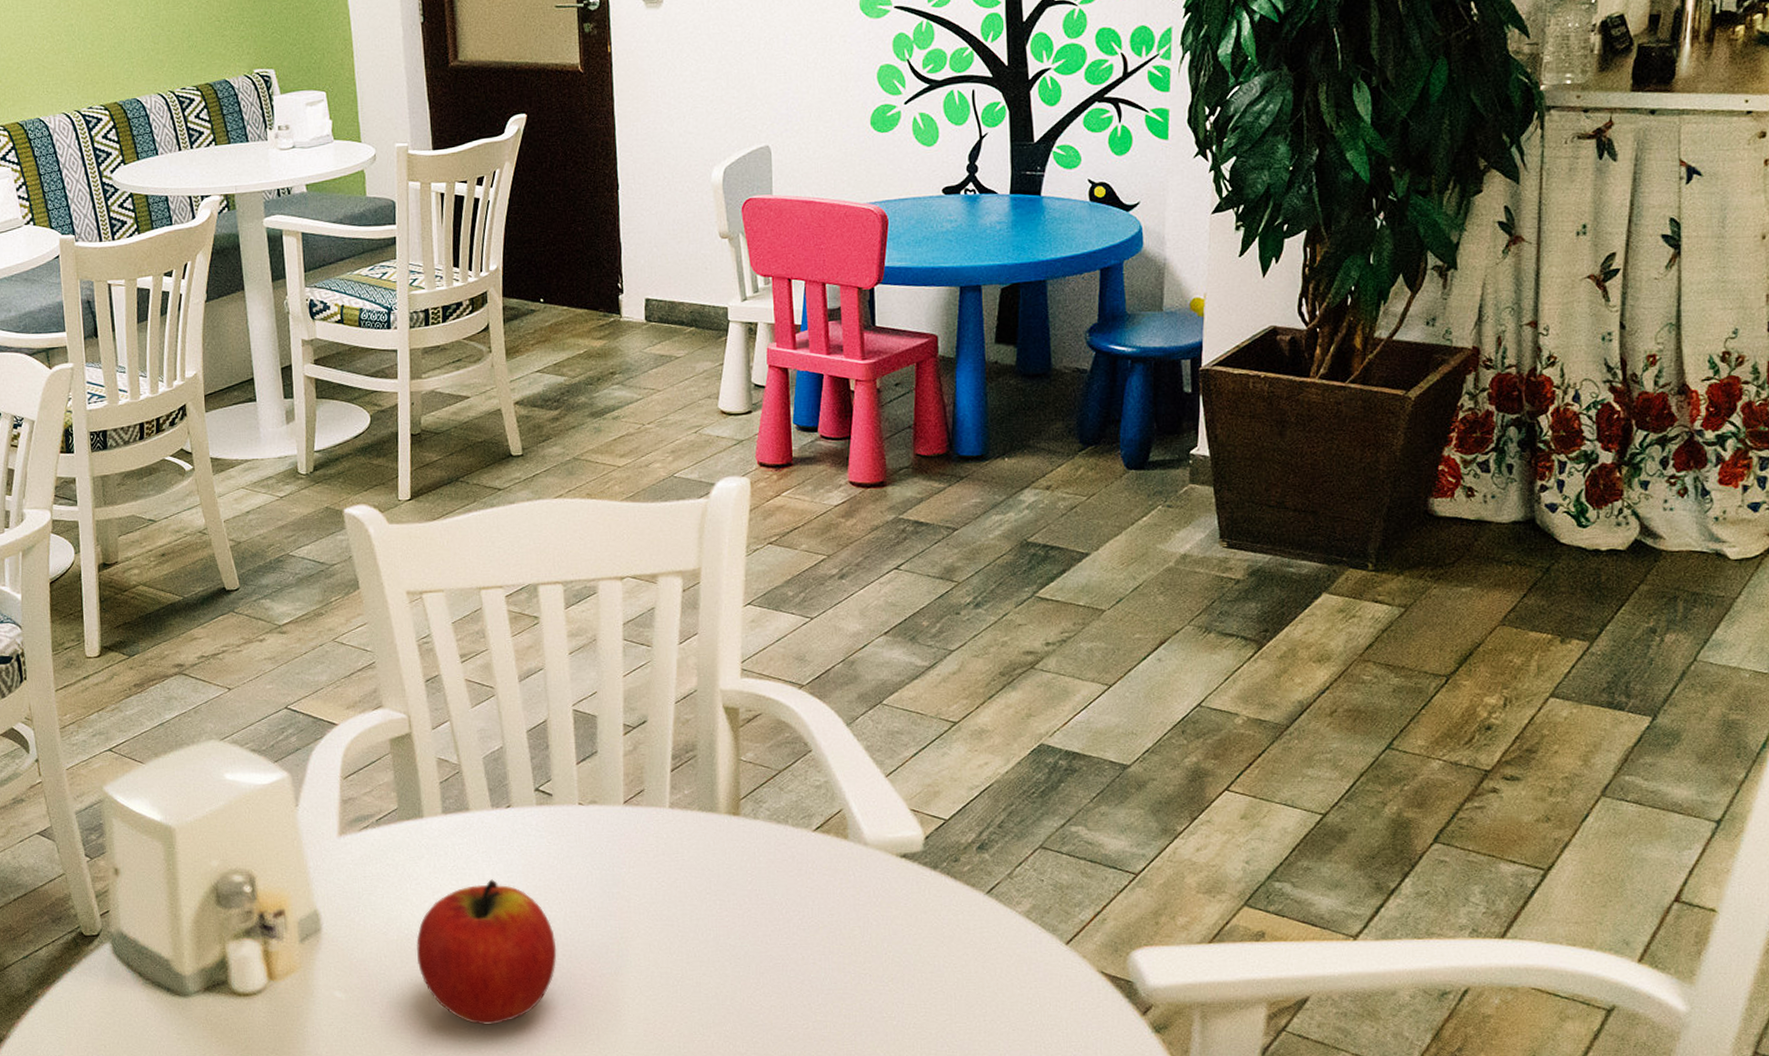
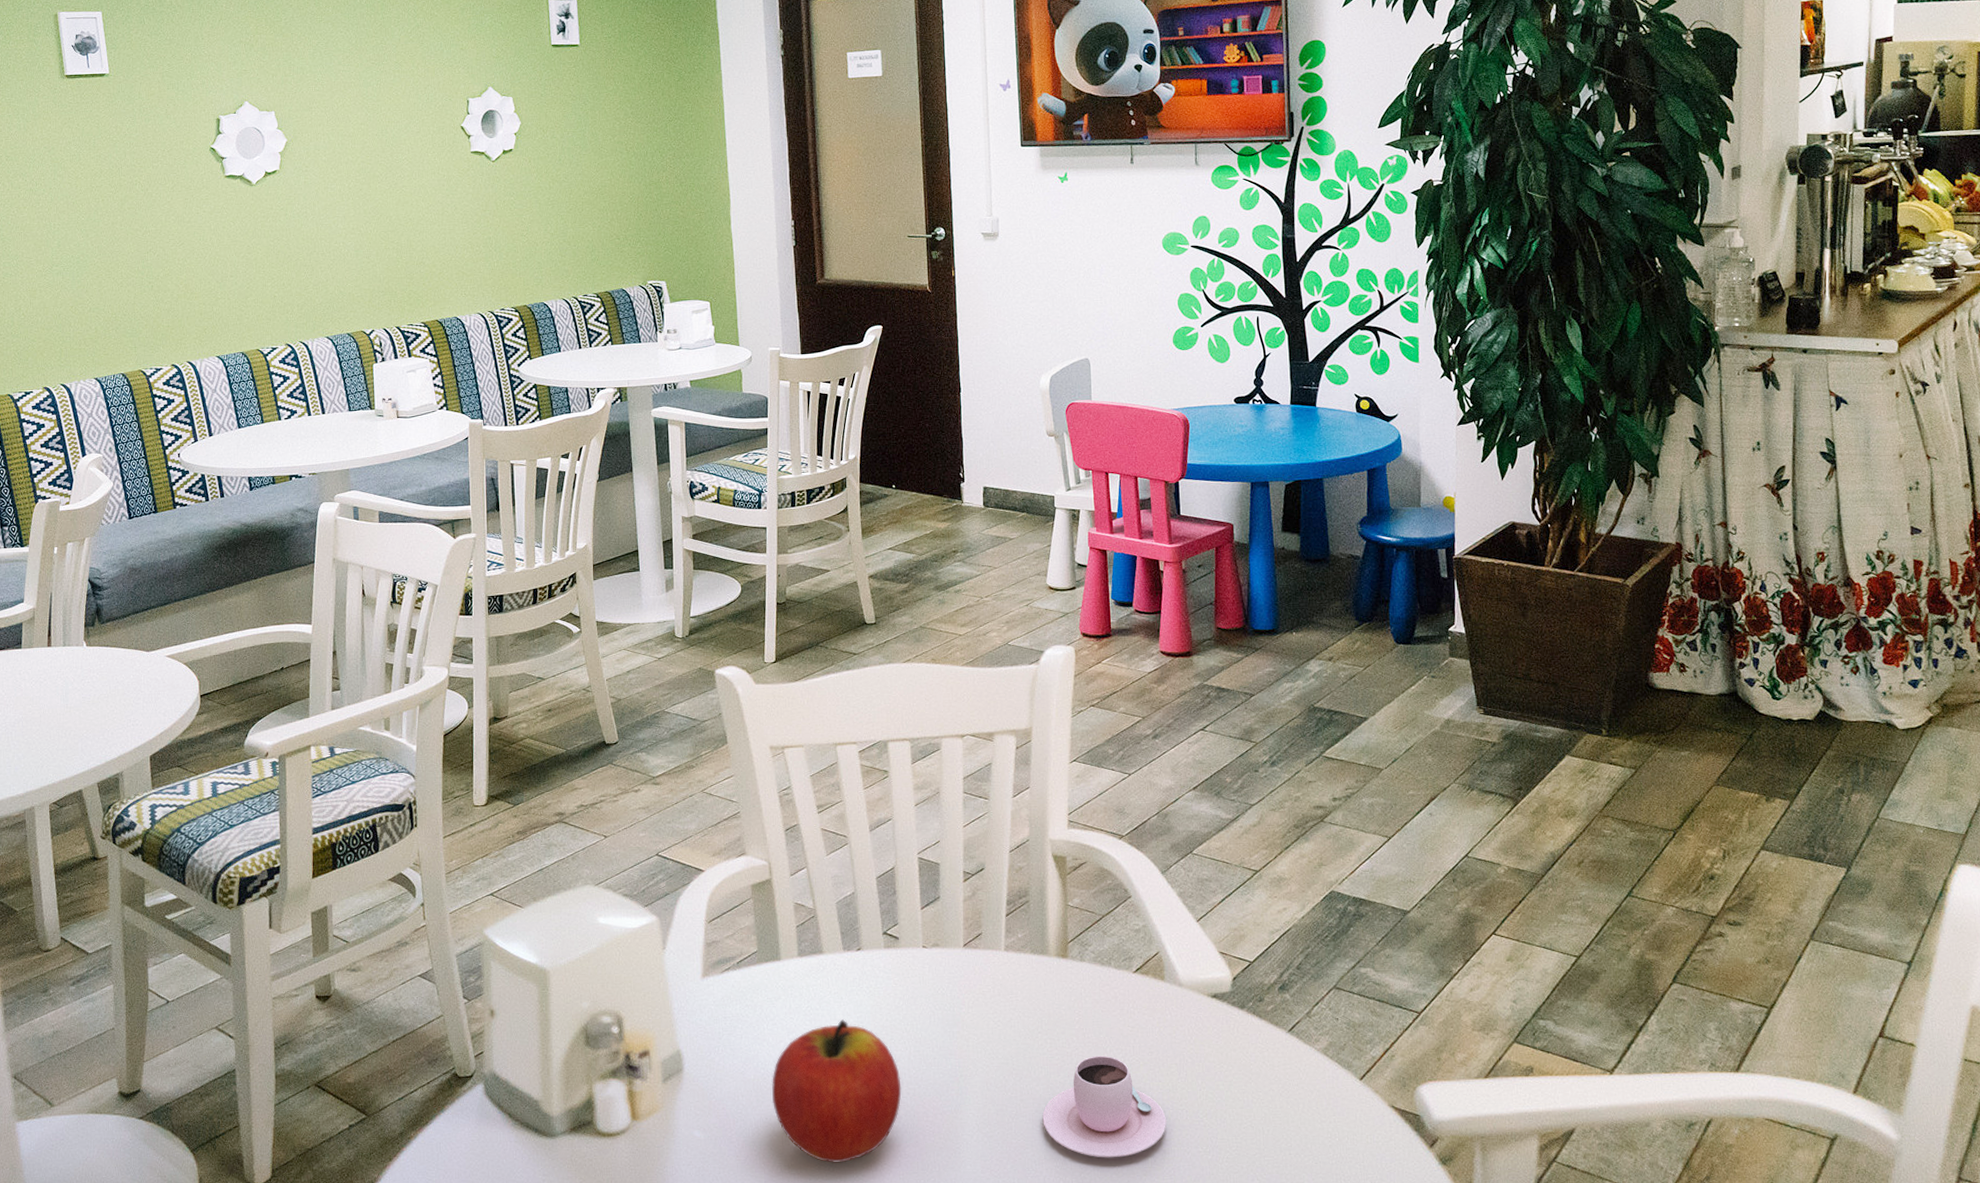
teacup: none [710,917,847,1023] -> present [1042,1055,1166,1158]

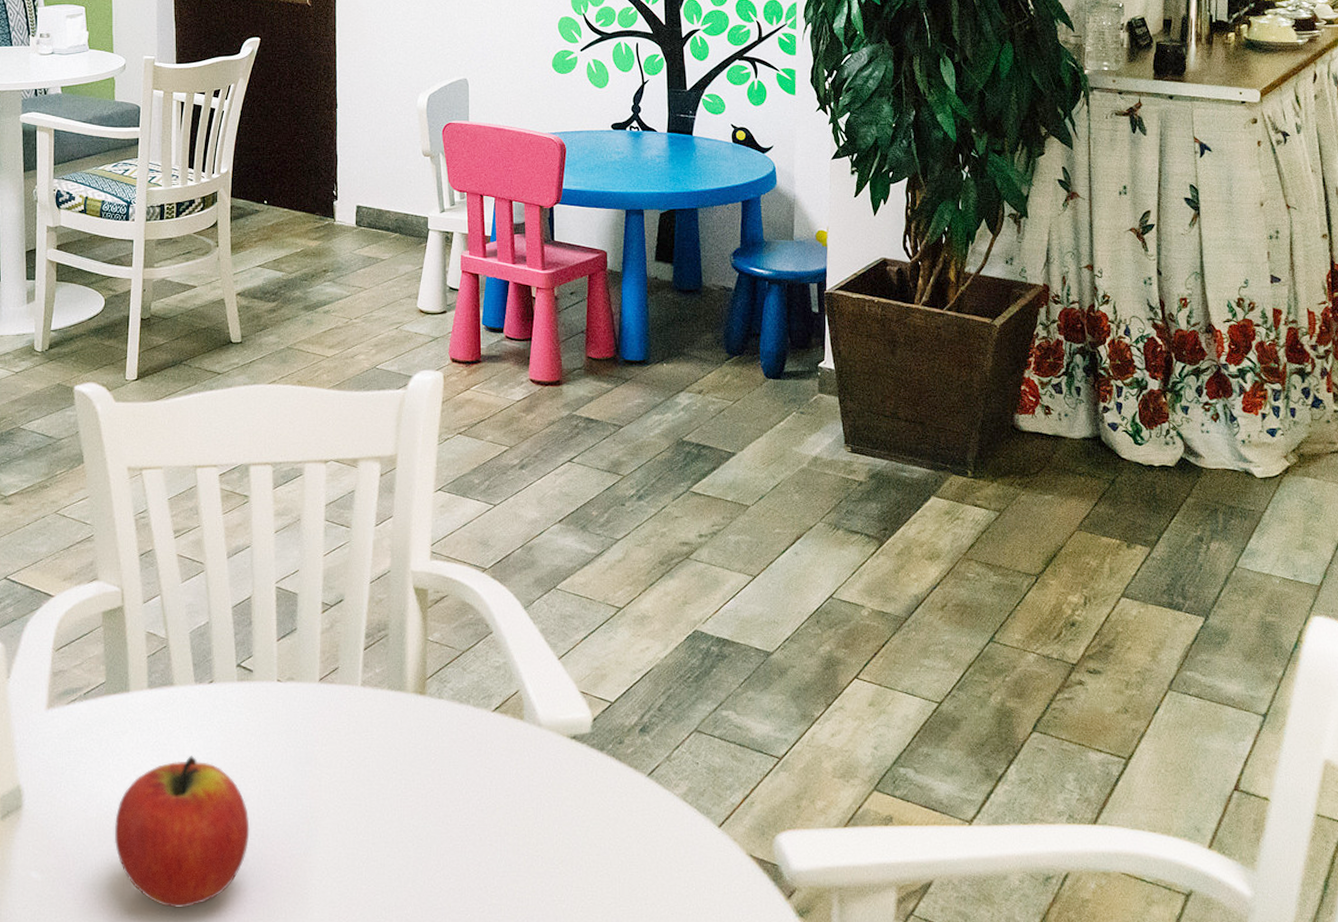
teacup: present [1042,1055,1166,1158] -> none [394,798,521,906]

